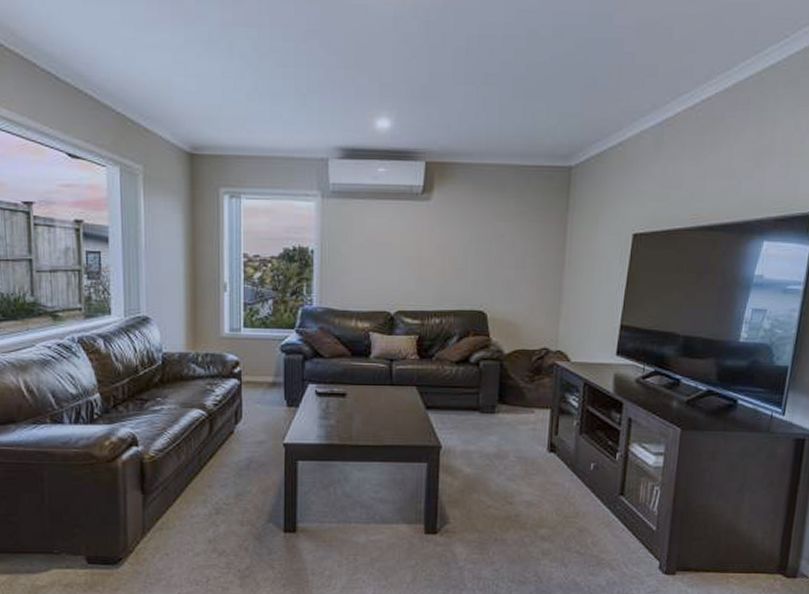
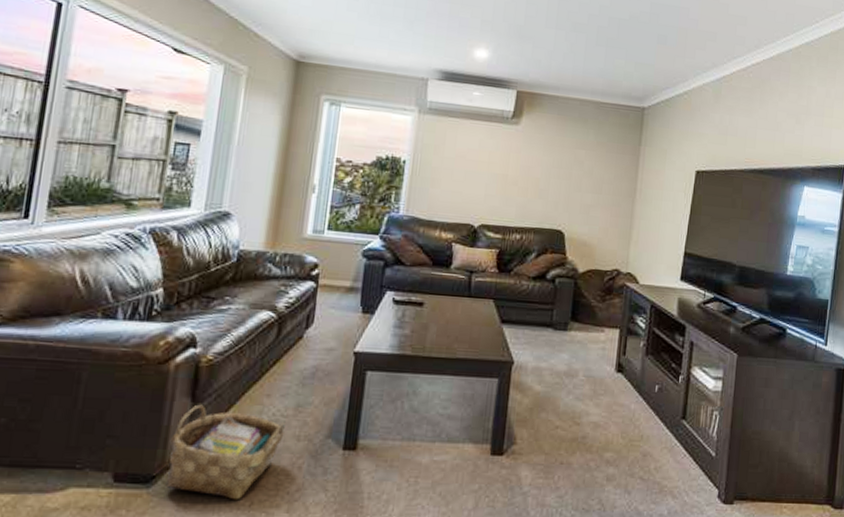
woven basket: none [128,496,228,577] -> present [165,404,285,500]

